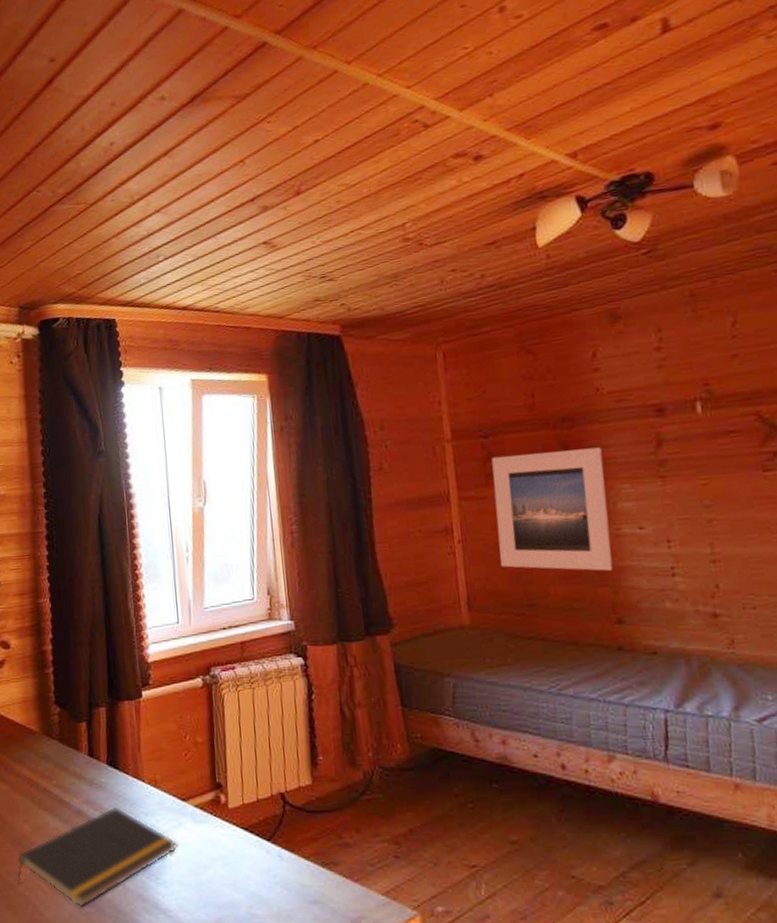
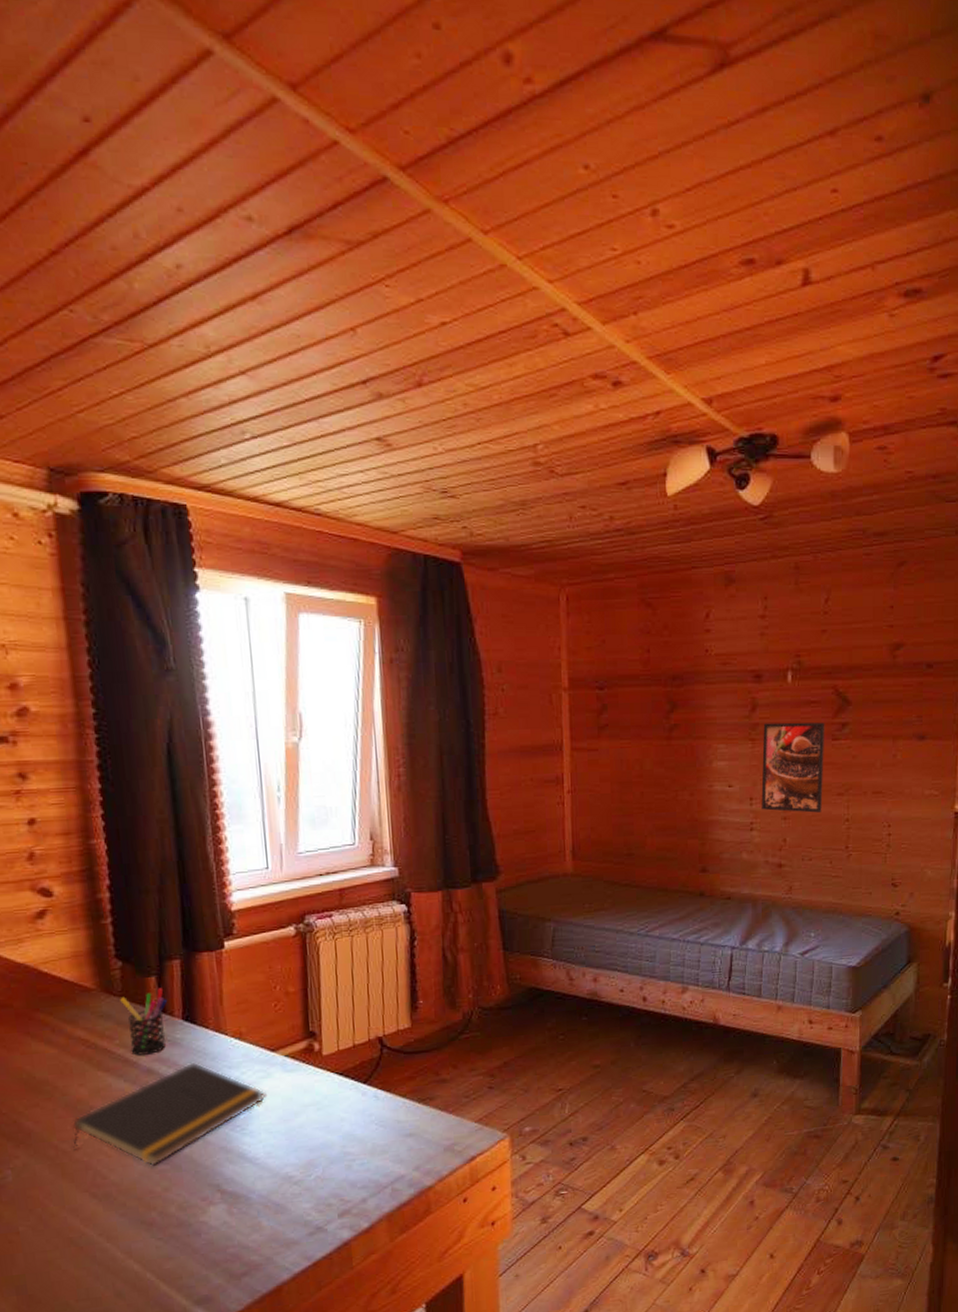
pen holder: none [57,733,96,796] -> present [120,988,168,1056]
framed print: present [491,447,613,571] -> none [605,707,705,824]
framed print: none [673,452,761,554] -> present [761,722,825,813]

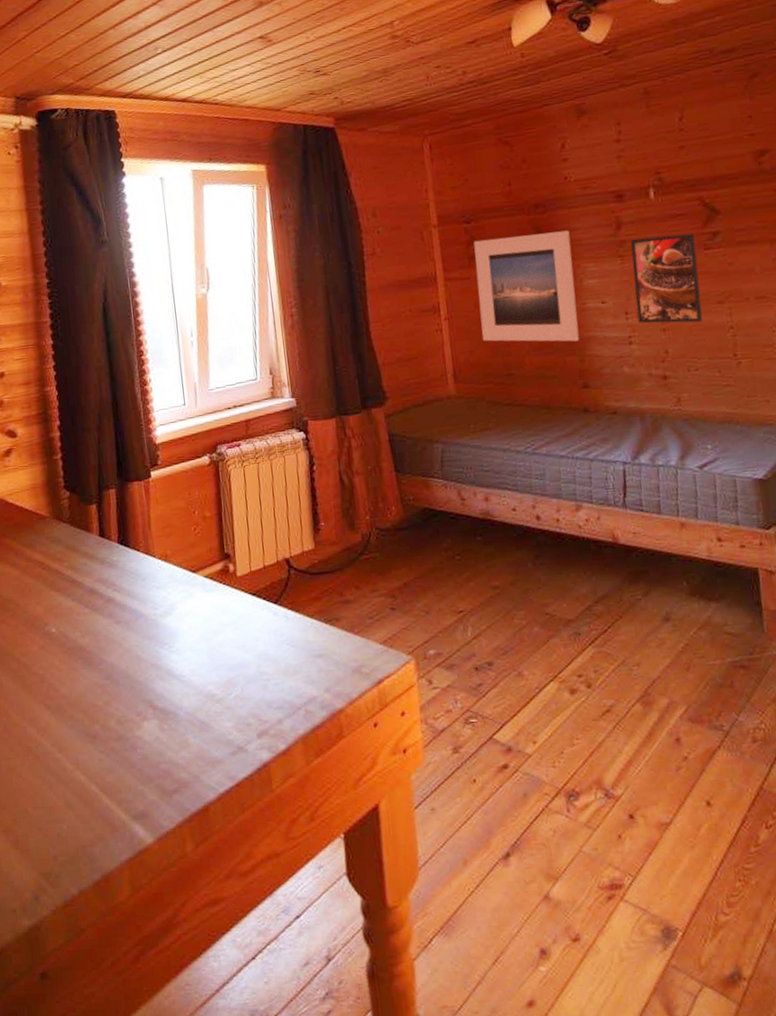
notepad: present [72,1062,265,1166] -> none [31,582,188,680]
pen holder: present [120,988,168,1056] -> none [68,515,106,576]
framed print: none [605,707,705,824] -> present [473,230,580,342]

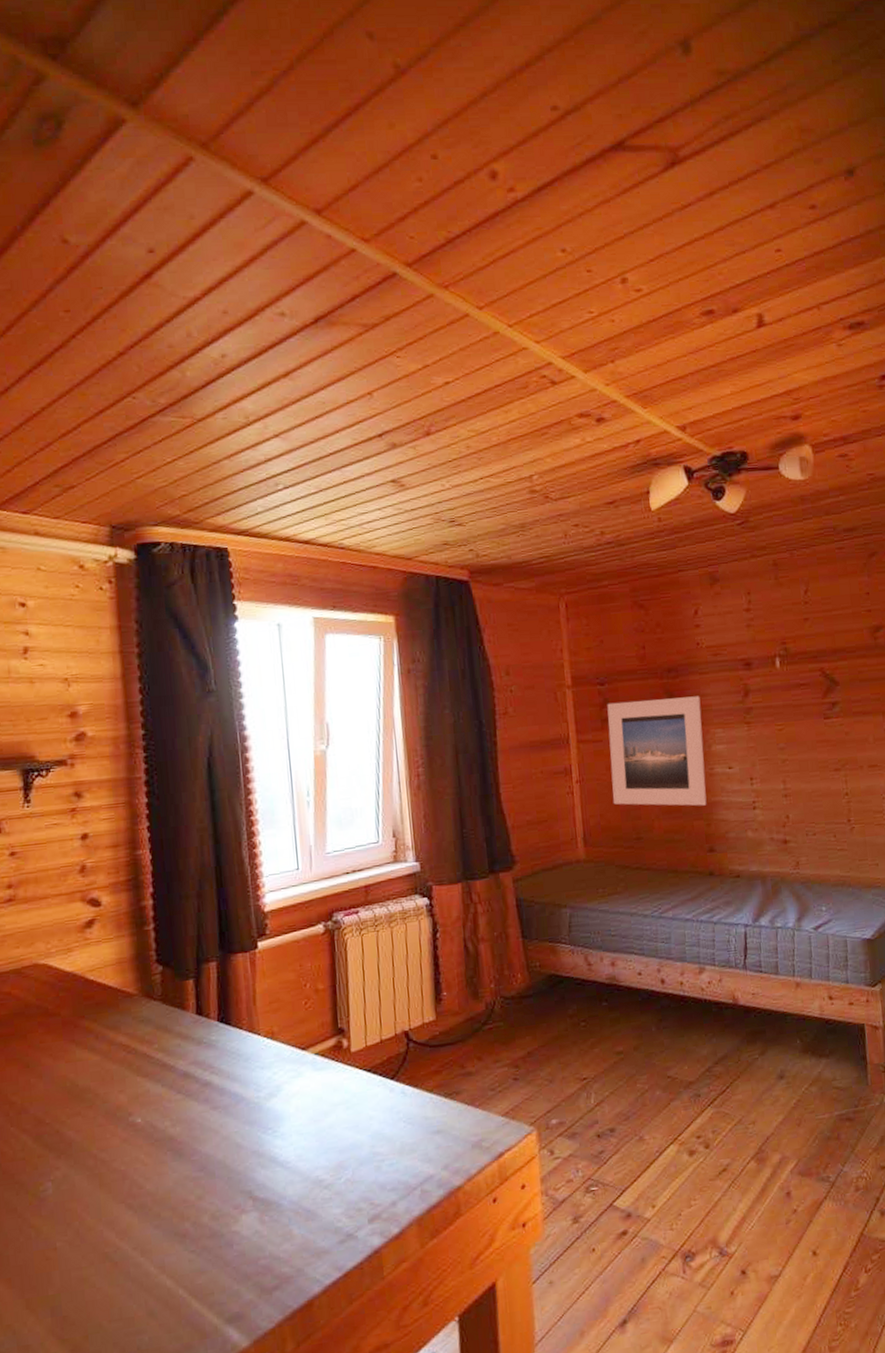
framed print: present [630,233,703,324] -> none [757,703,821,789]

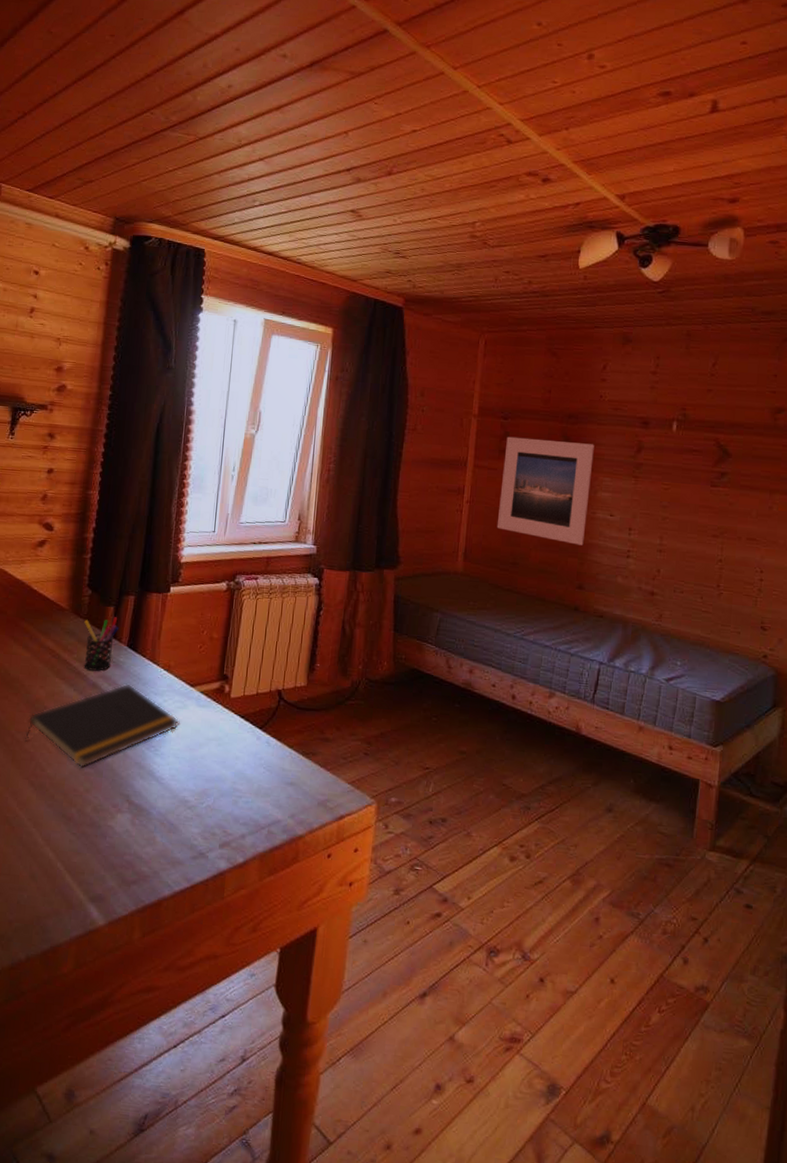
notepad: none [111,1063,296,1174] -> present [25,683,179,768]
pen holder: none [160,990,205,1059] -> present [84,617,119,671]

